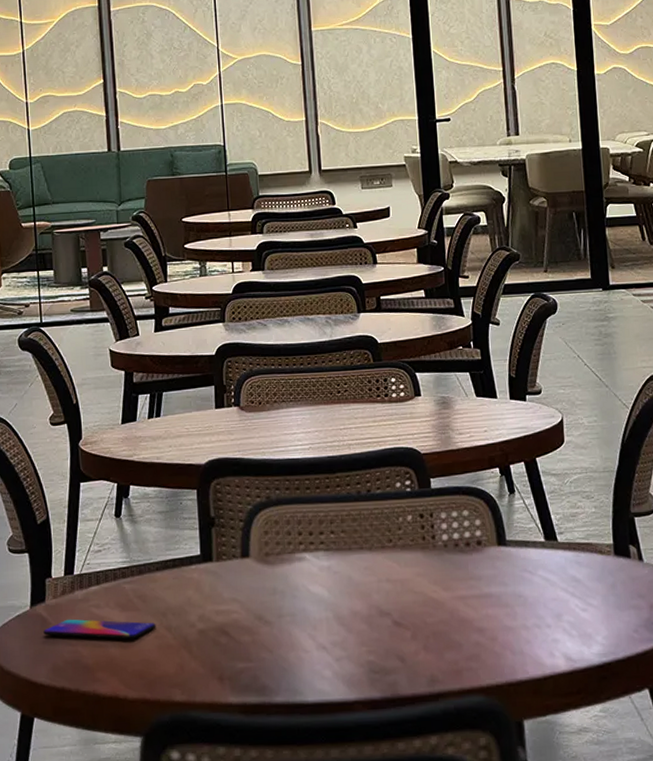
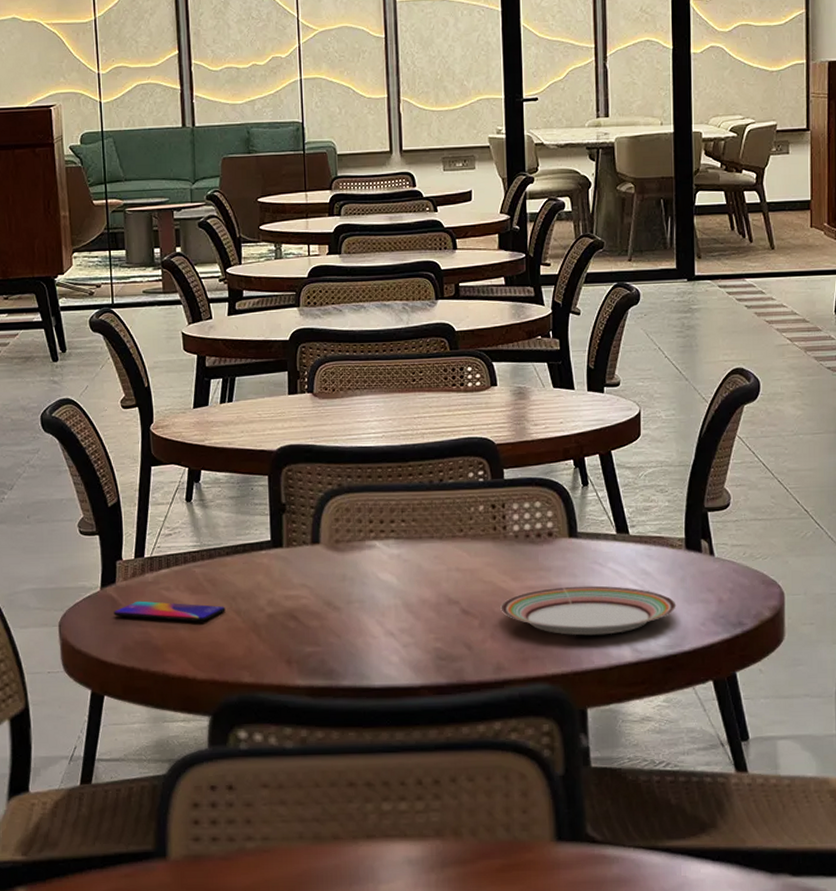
plate: none [432,594,608,646] -> present [500,585,677,636]

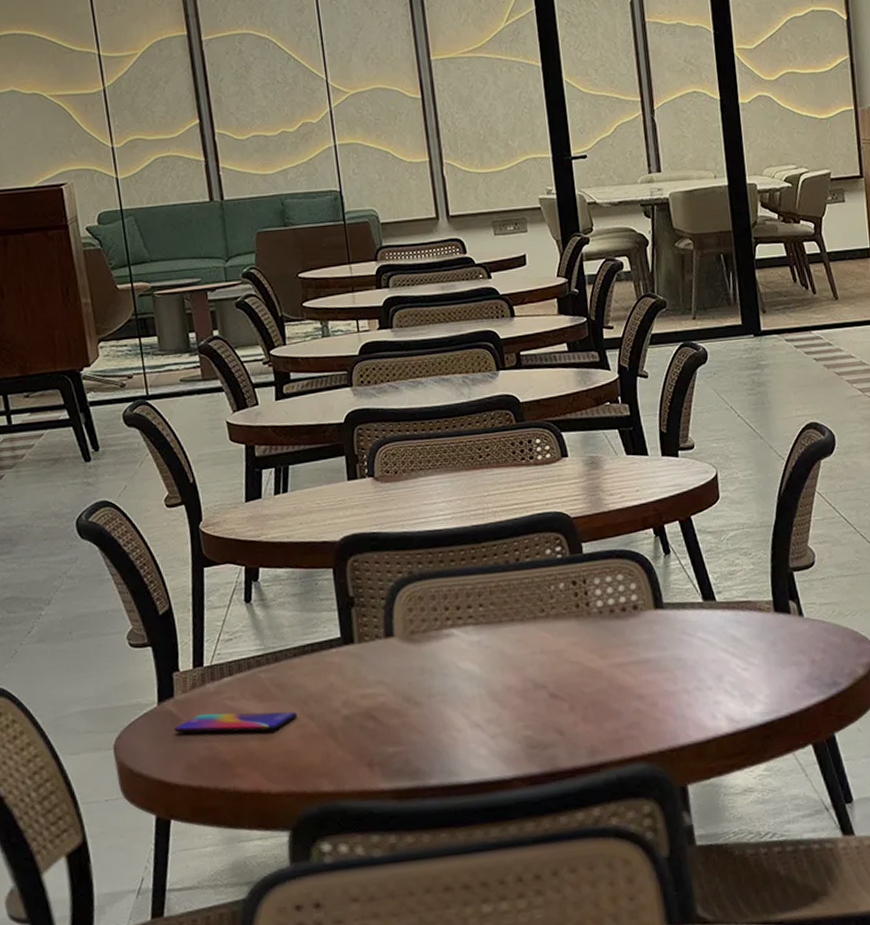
plate: present [500,585,677,636] -> none [590,656,770,711]

